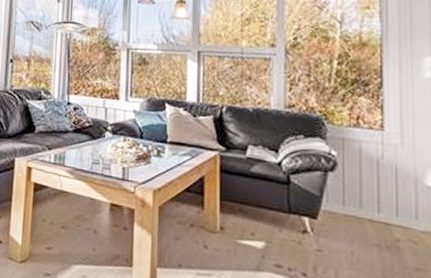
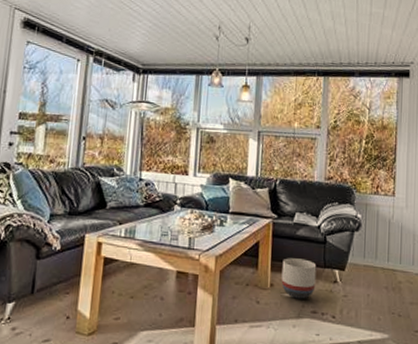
planter: none [234,198,279,249] -> present [281,258,317,299]

